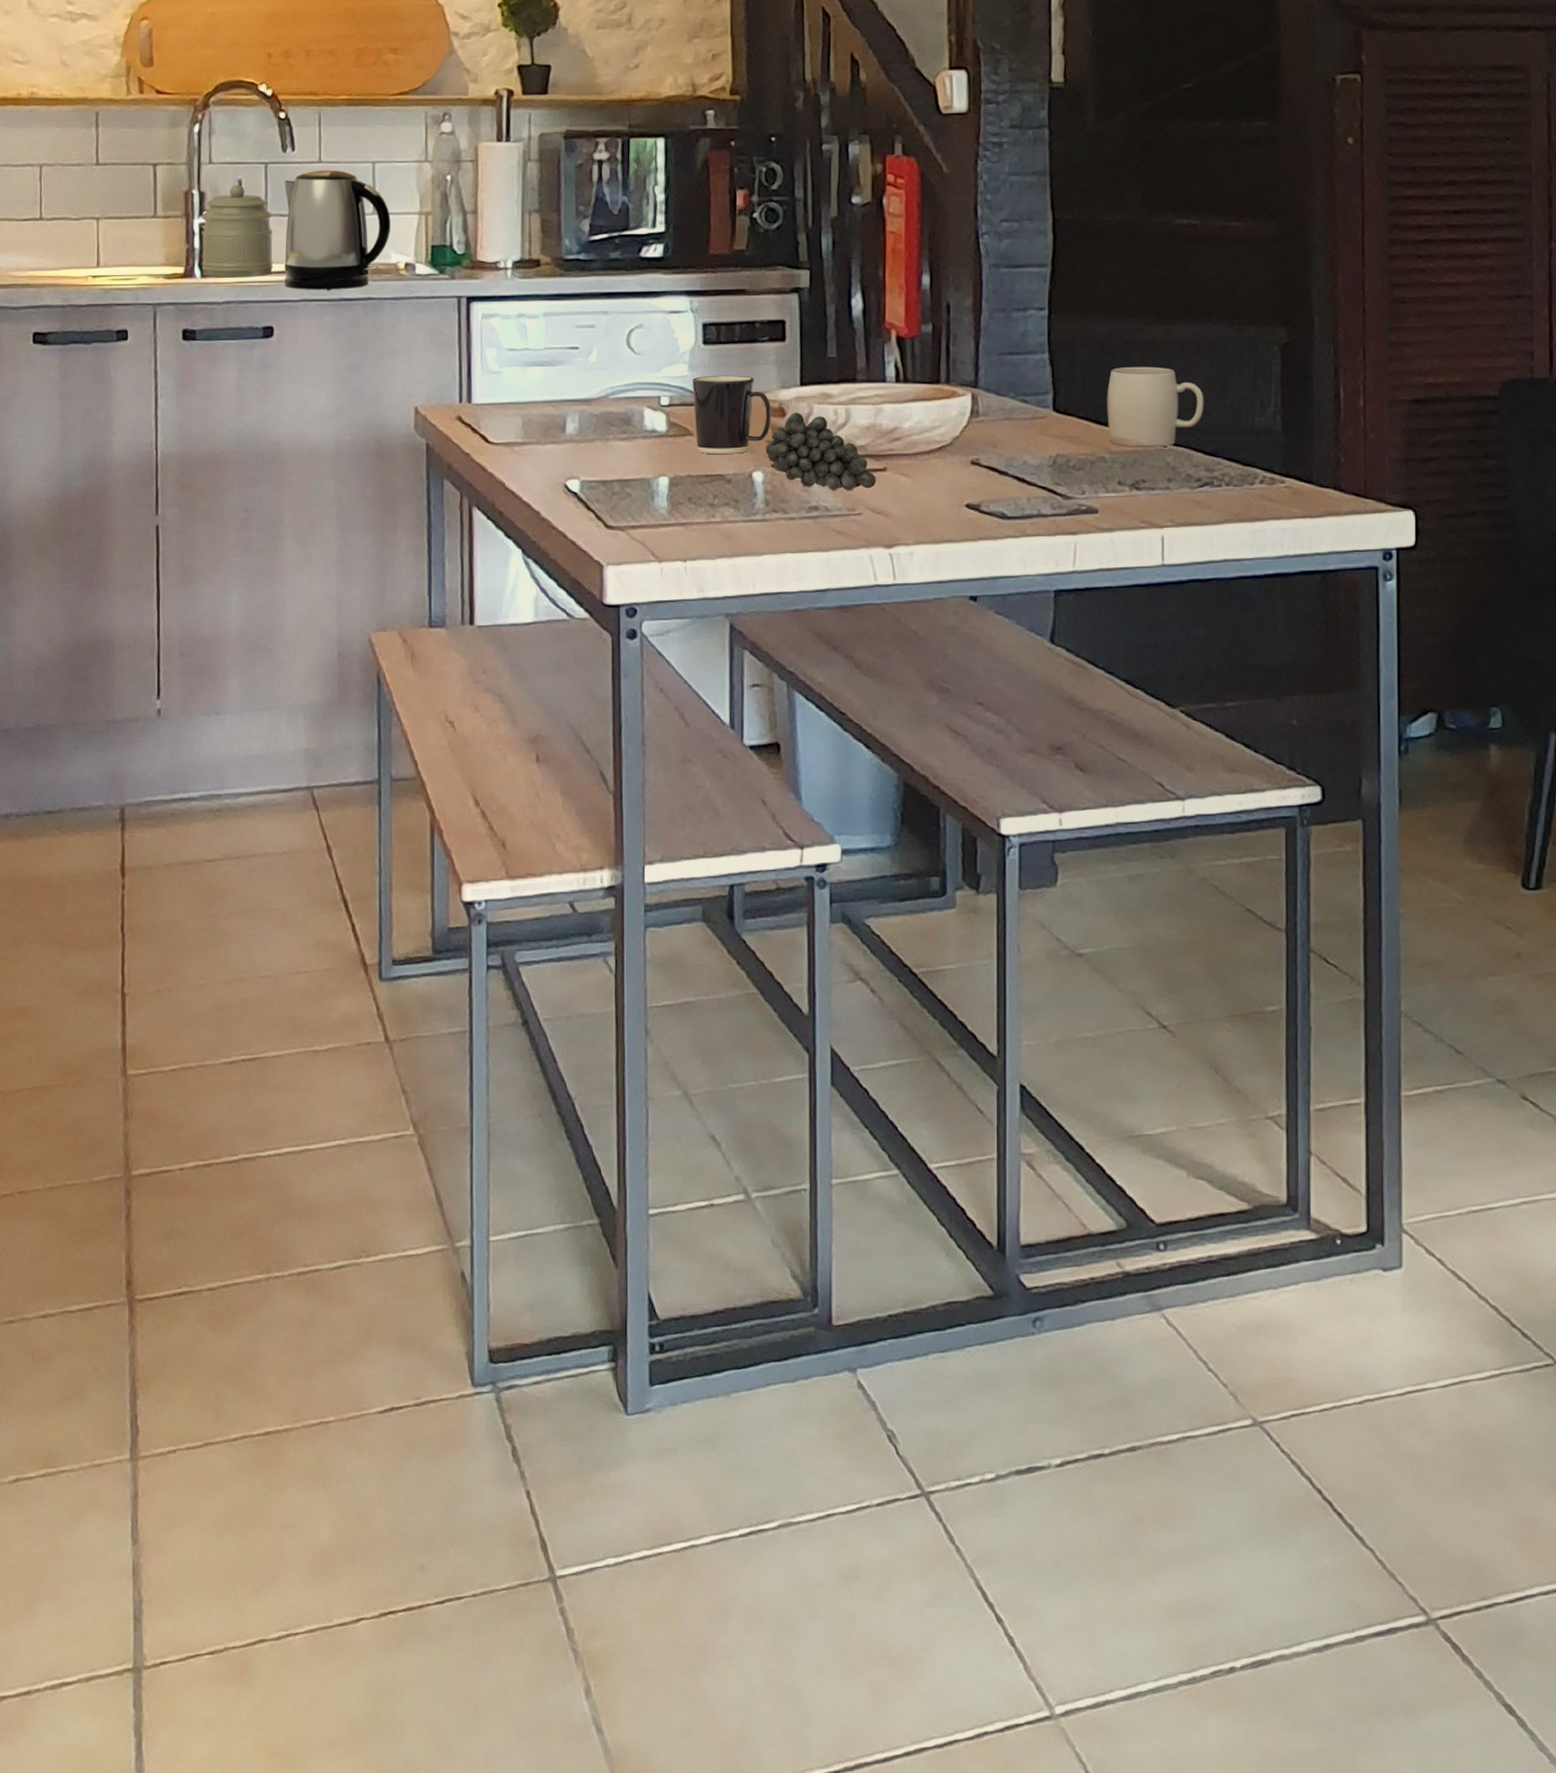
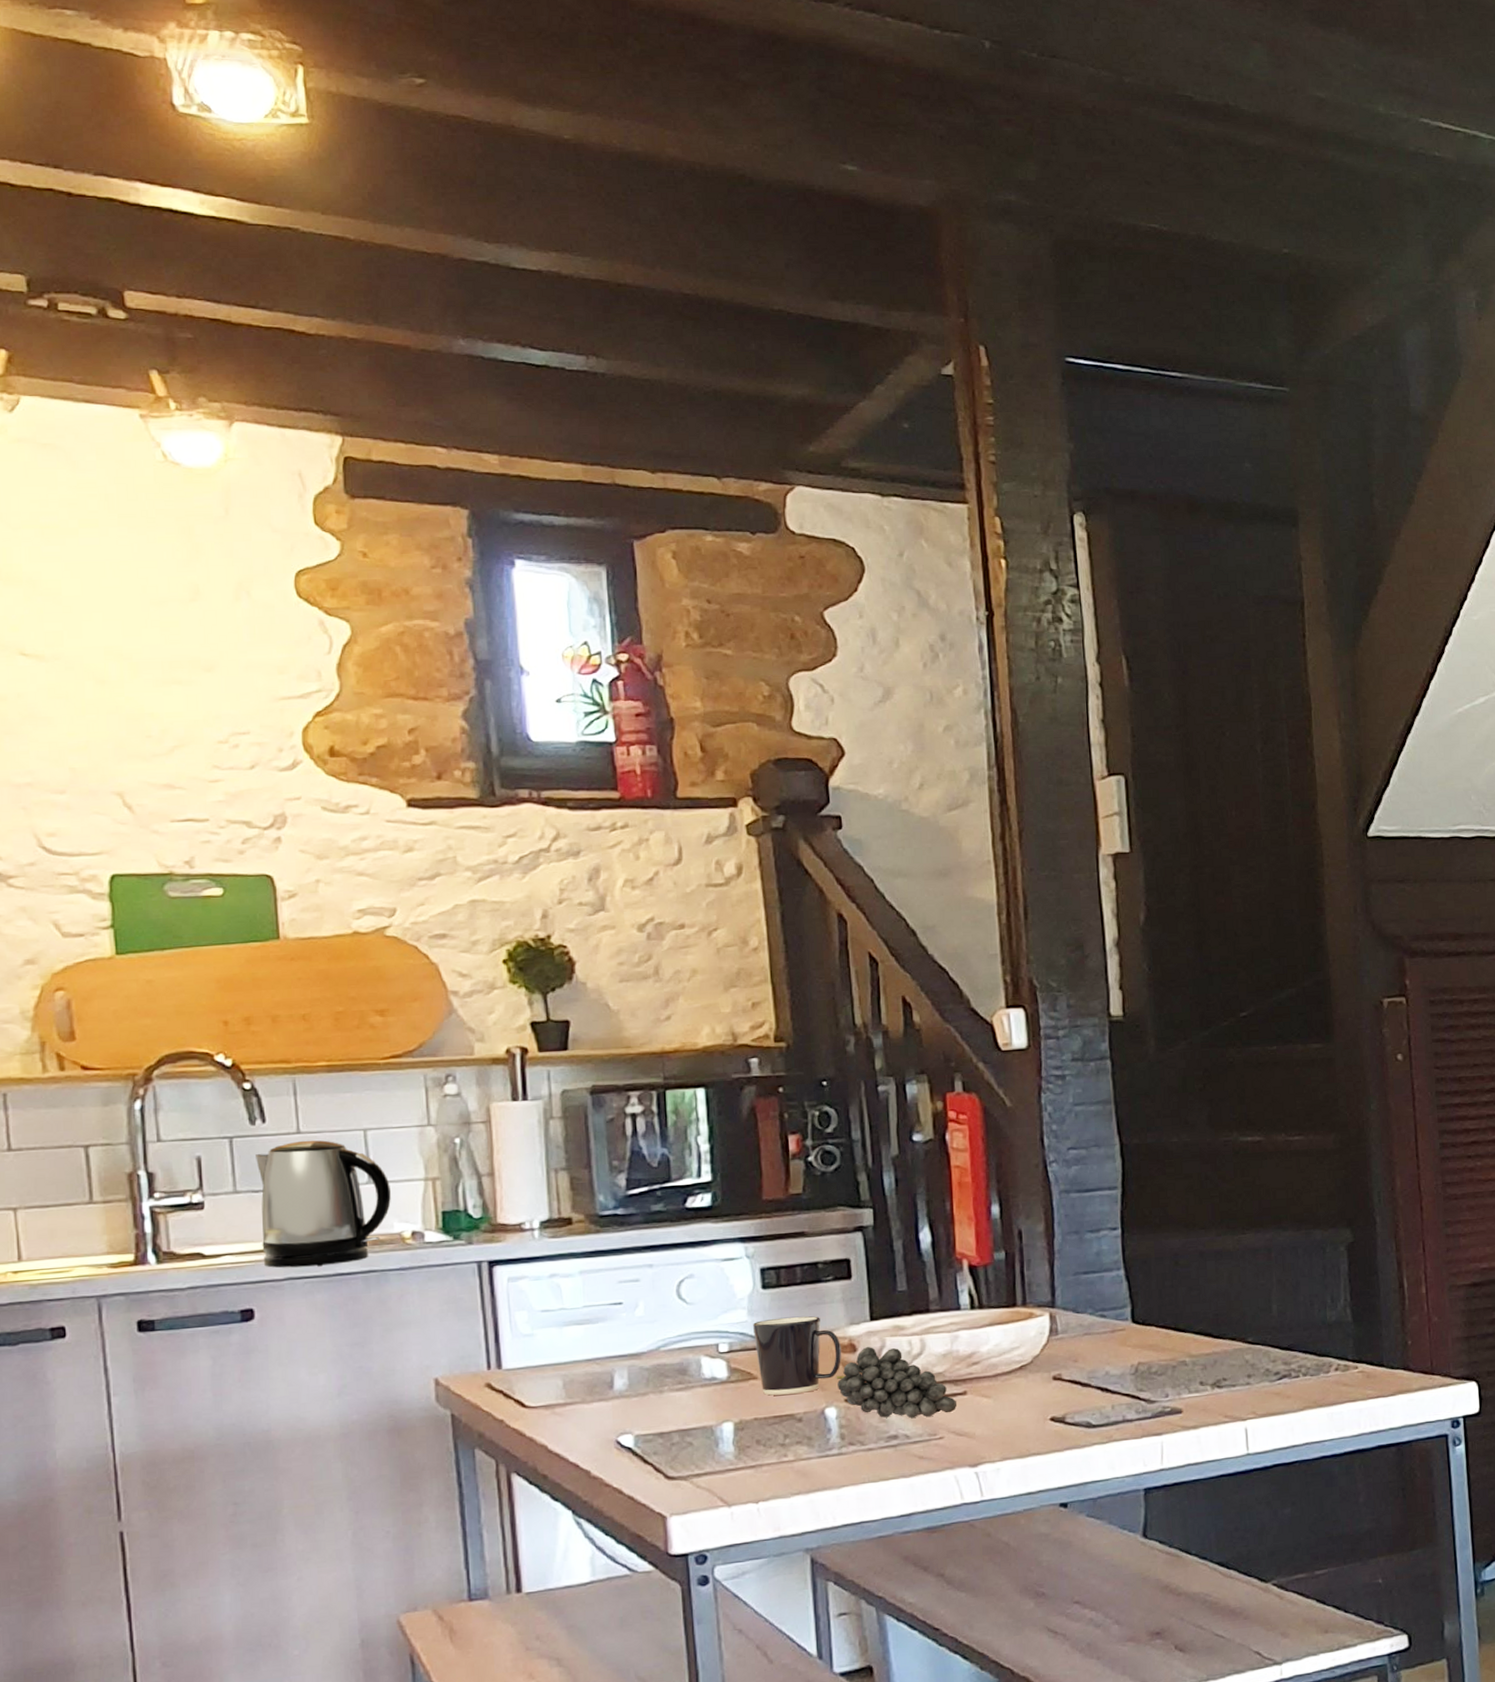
jar: present [201,184,274,278] -> none [152,1162,249,1263]
mug: present [1107,366,1204,447] -> none [1184,1274,1278,1350]

